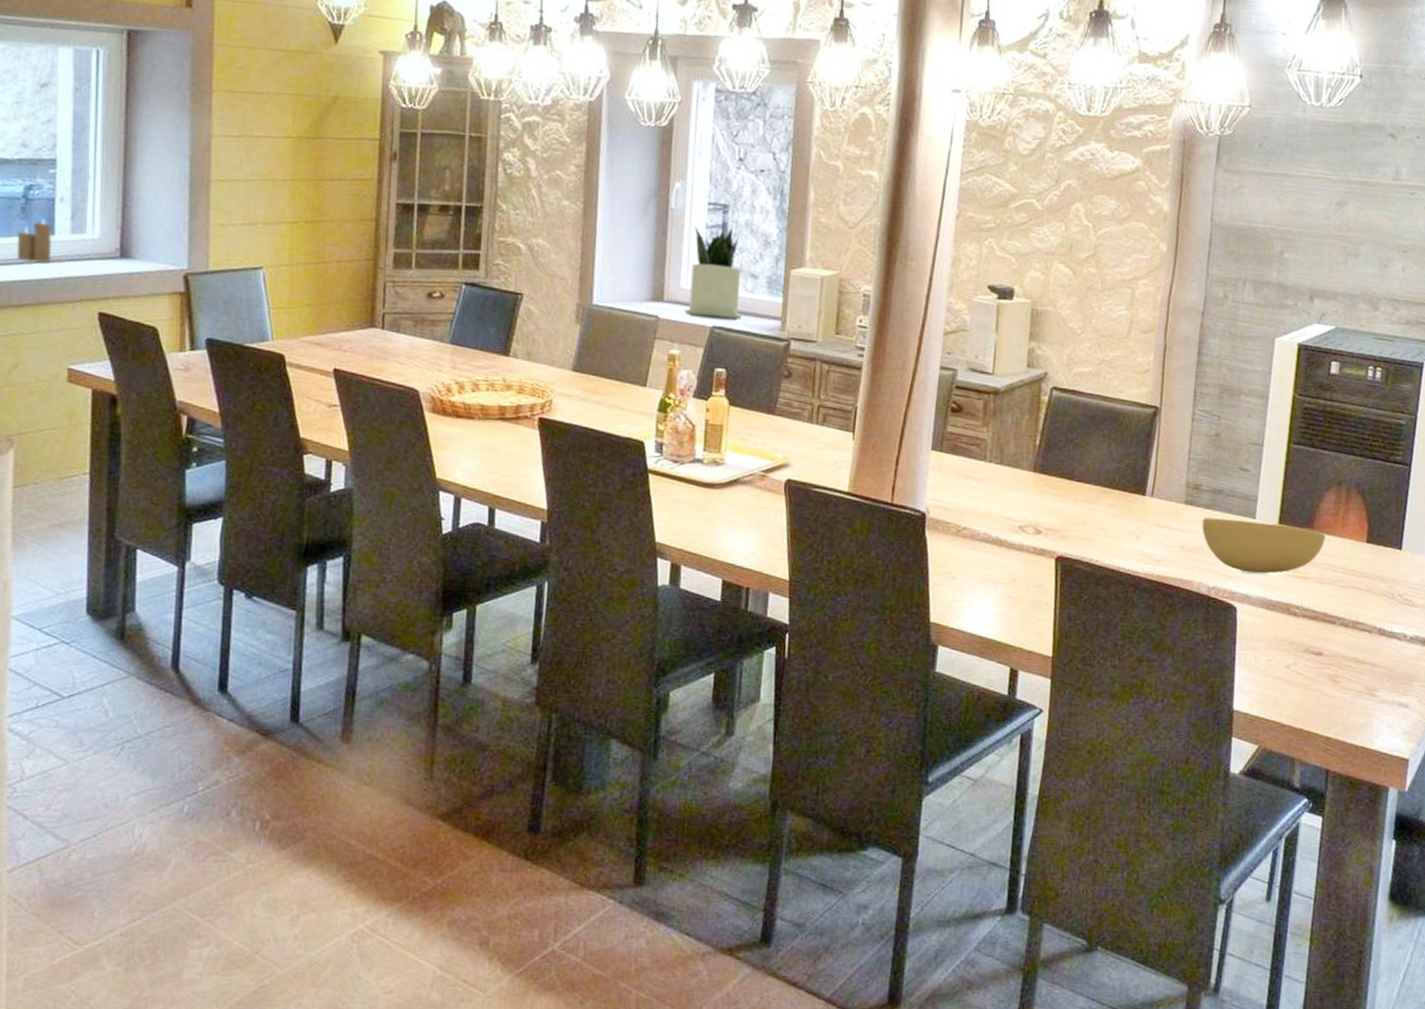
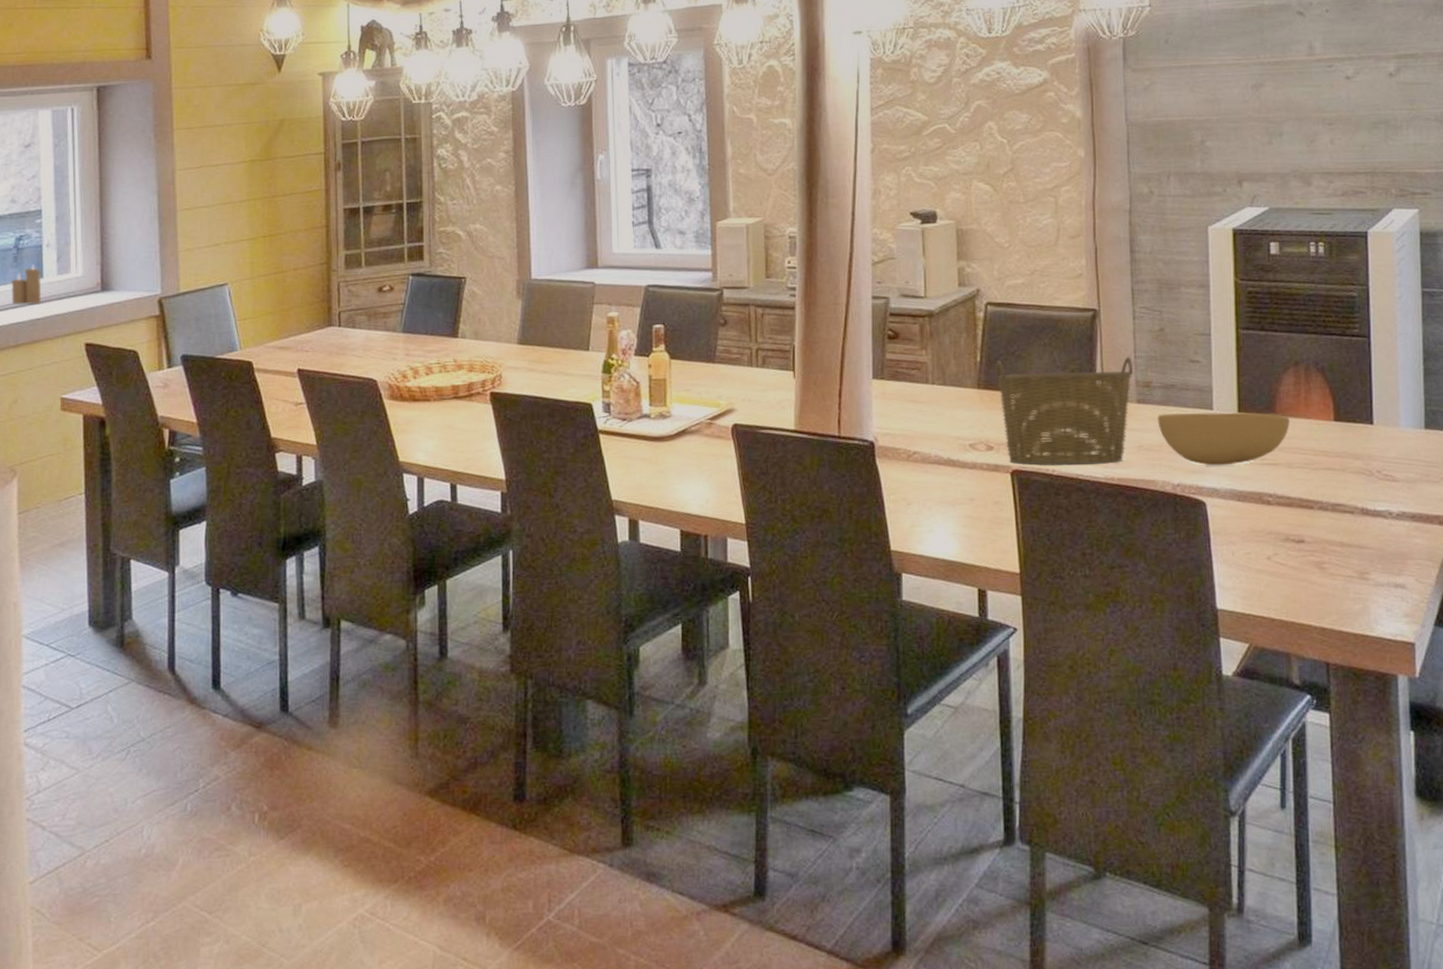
planter: present [683,227,743,322] -> none [617,191,675,279]
basket: none [1053,446,1187,559] -> present [996,356,1134,465]

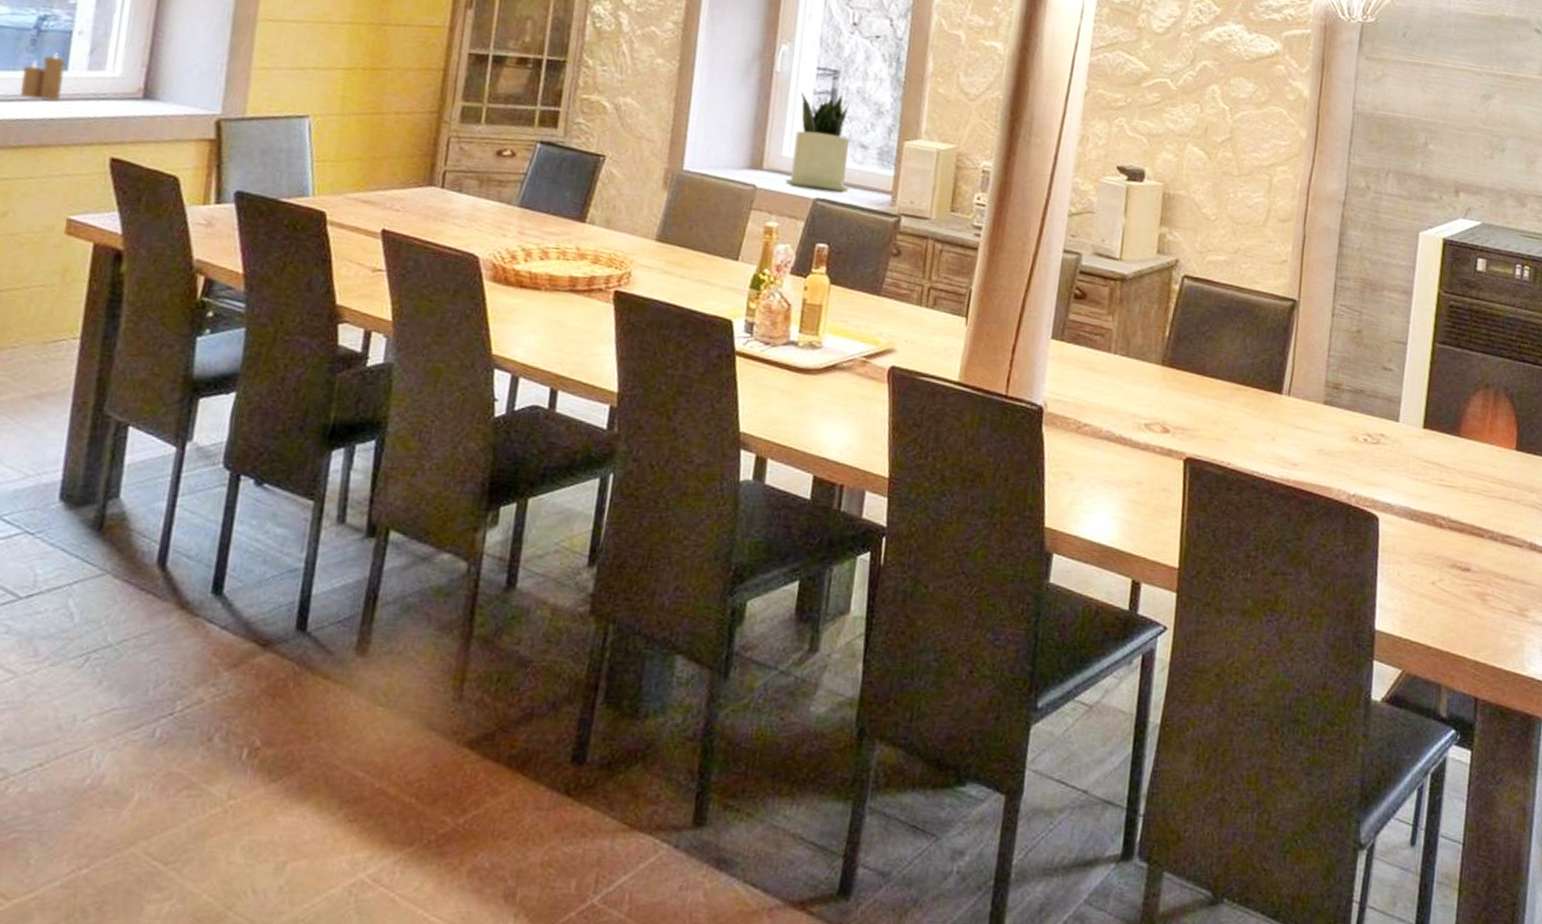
planter: none [617,191,675,279] -> present [784,92,851,194]
basket: present [996,356,1134,465] -> none [1183,338,1326,463]
bowl: present [1157,412,1290,466] -> none [1342,419,1473,482]

